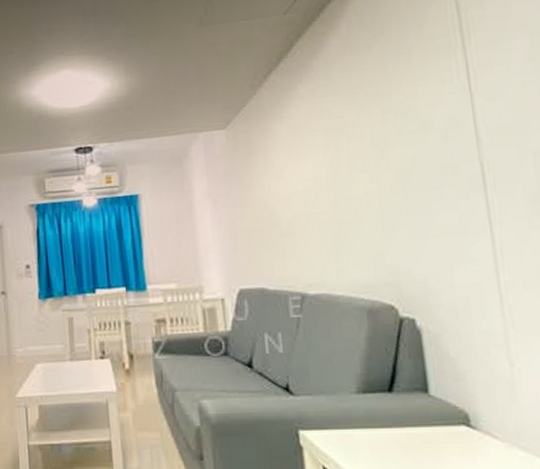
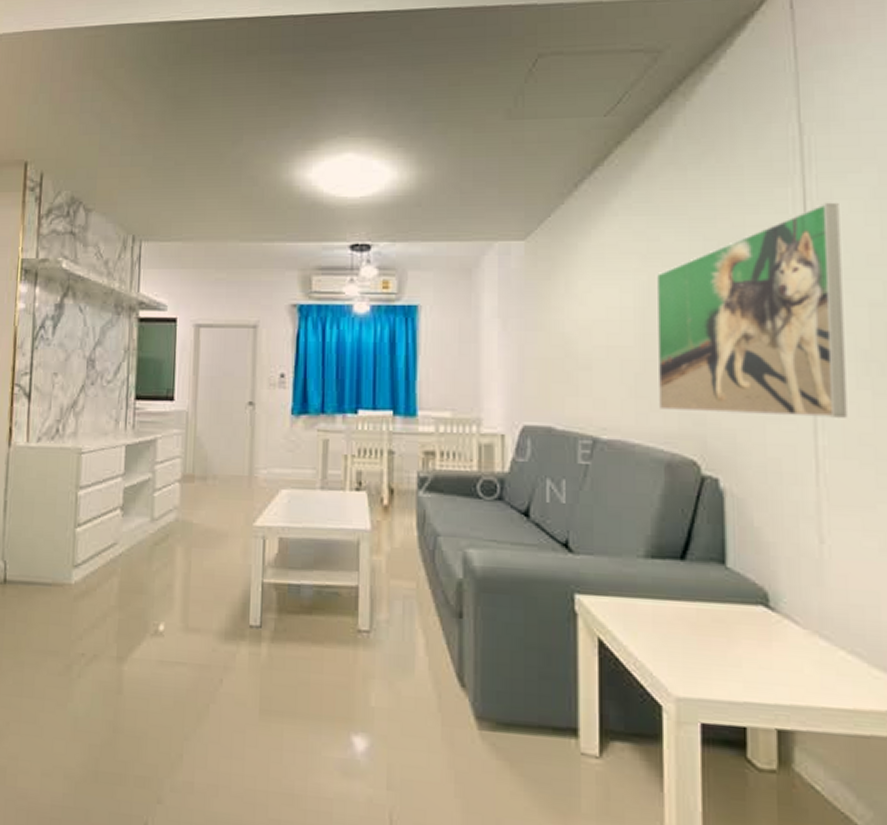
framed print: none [344,67,524,264] -> present [657,202,848,418]

